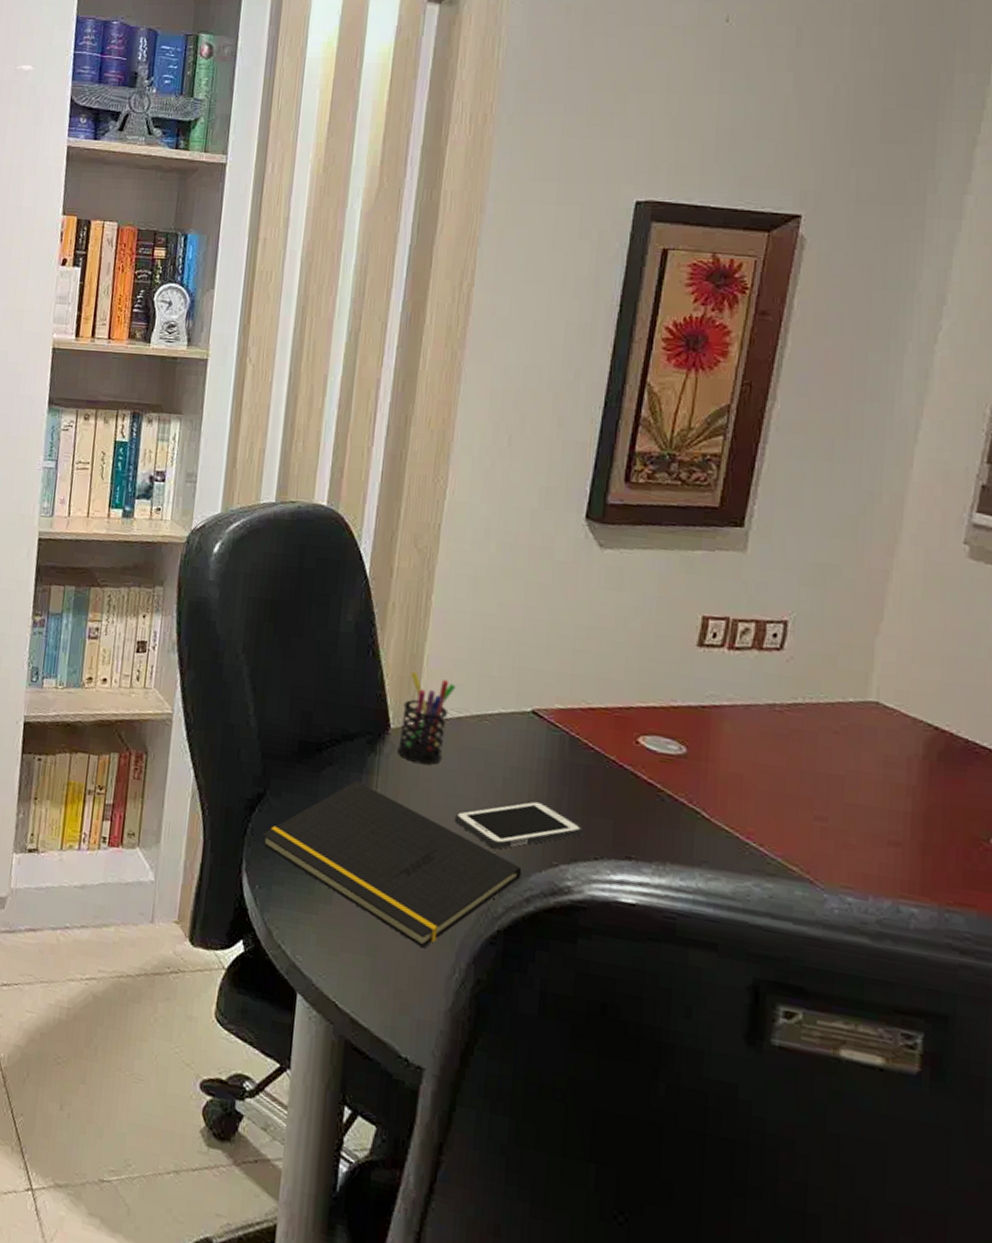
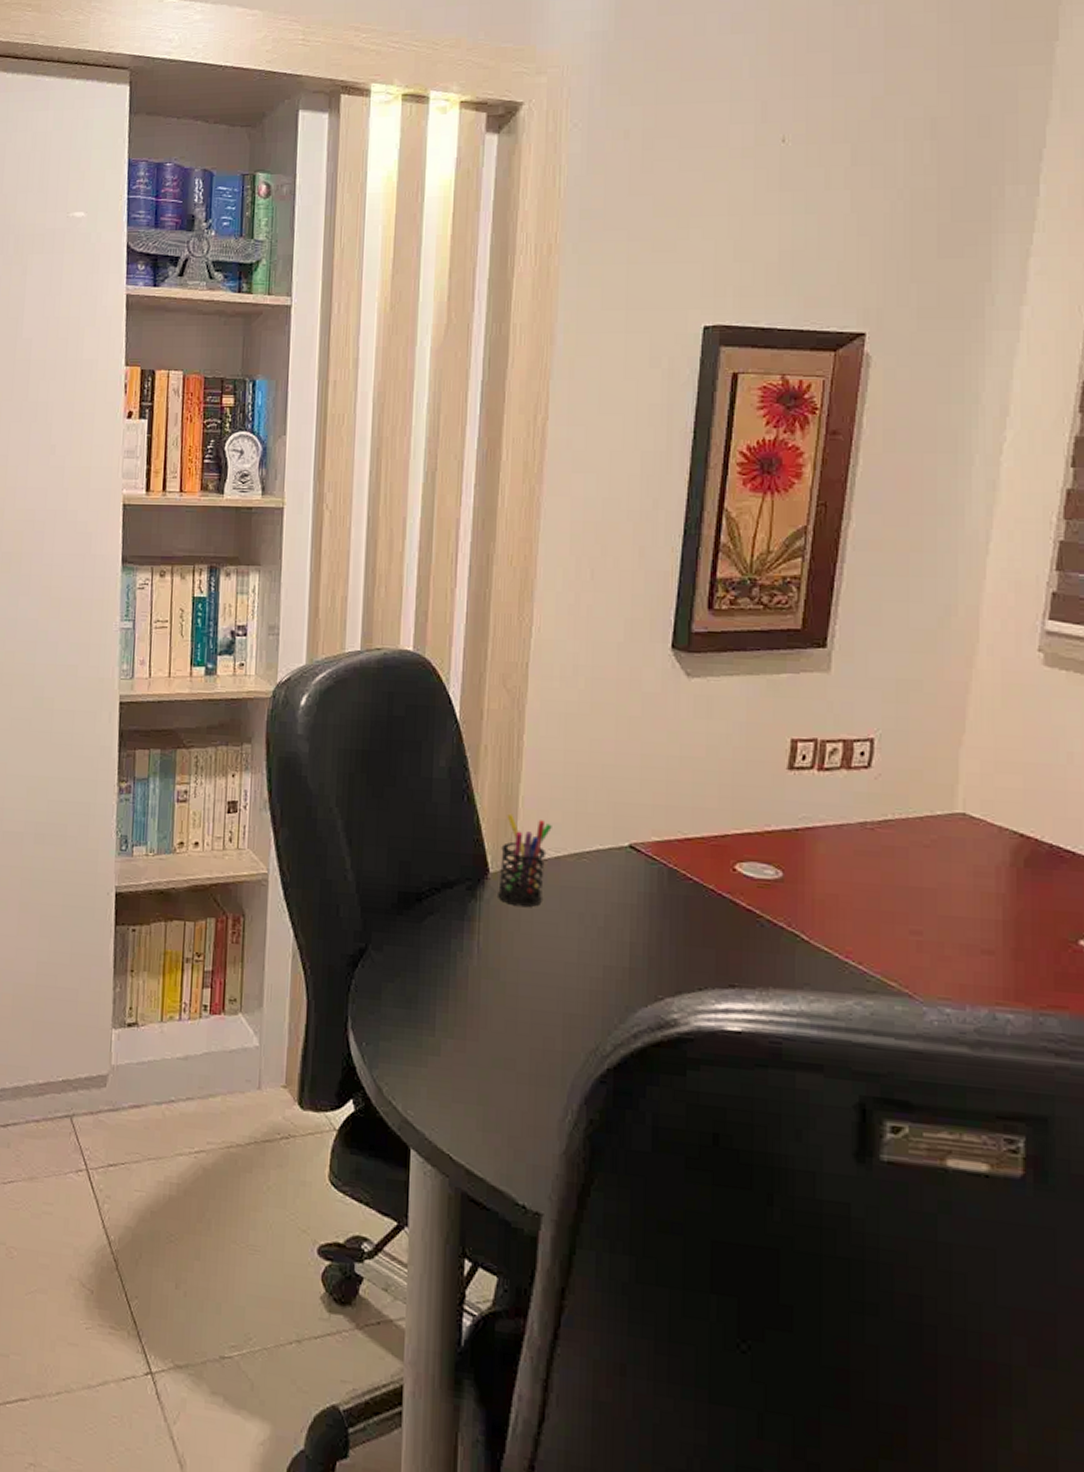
notepad: present [262,780,522,949] -> none [366,928,628,1093]
cell phone: present [454,800,583,849] -> none [558,935,685,987]

